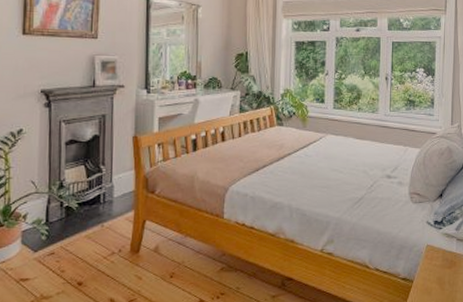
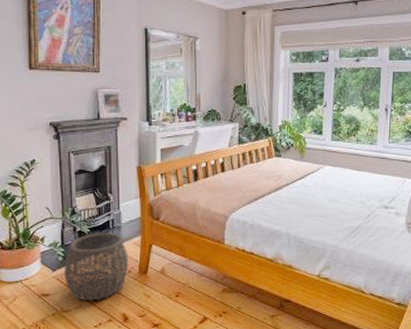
woven basket: none [46,208,120,285] -> present [63,233,129,301]

